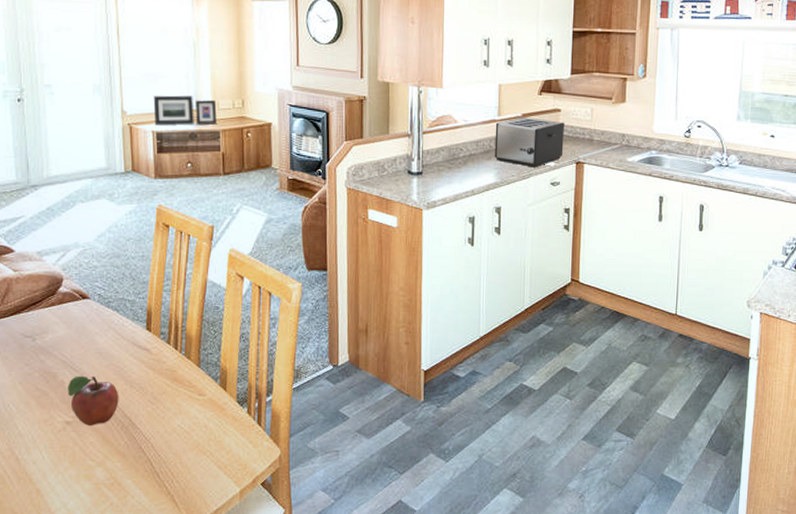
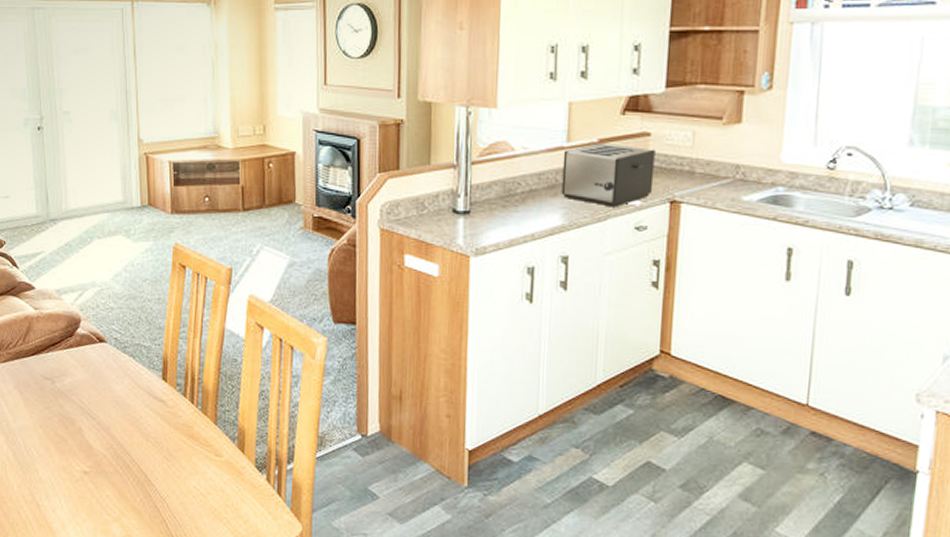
fruit: present [68,376,119,425] -> none [85,424,135,478]
picture frame: present [153,95,194,126] -> none [170,121,212,155]
picture frame: present [196,100,217,125] -> none [214,126,236,154]

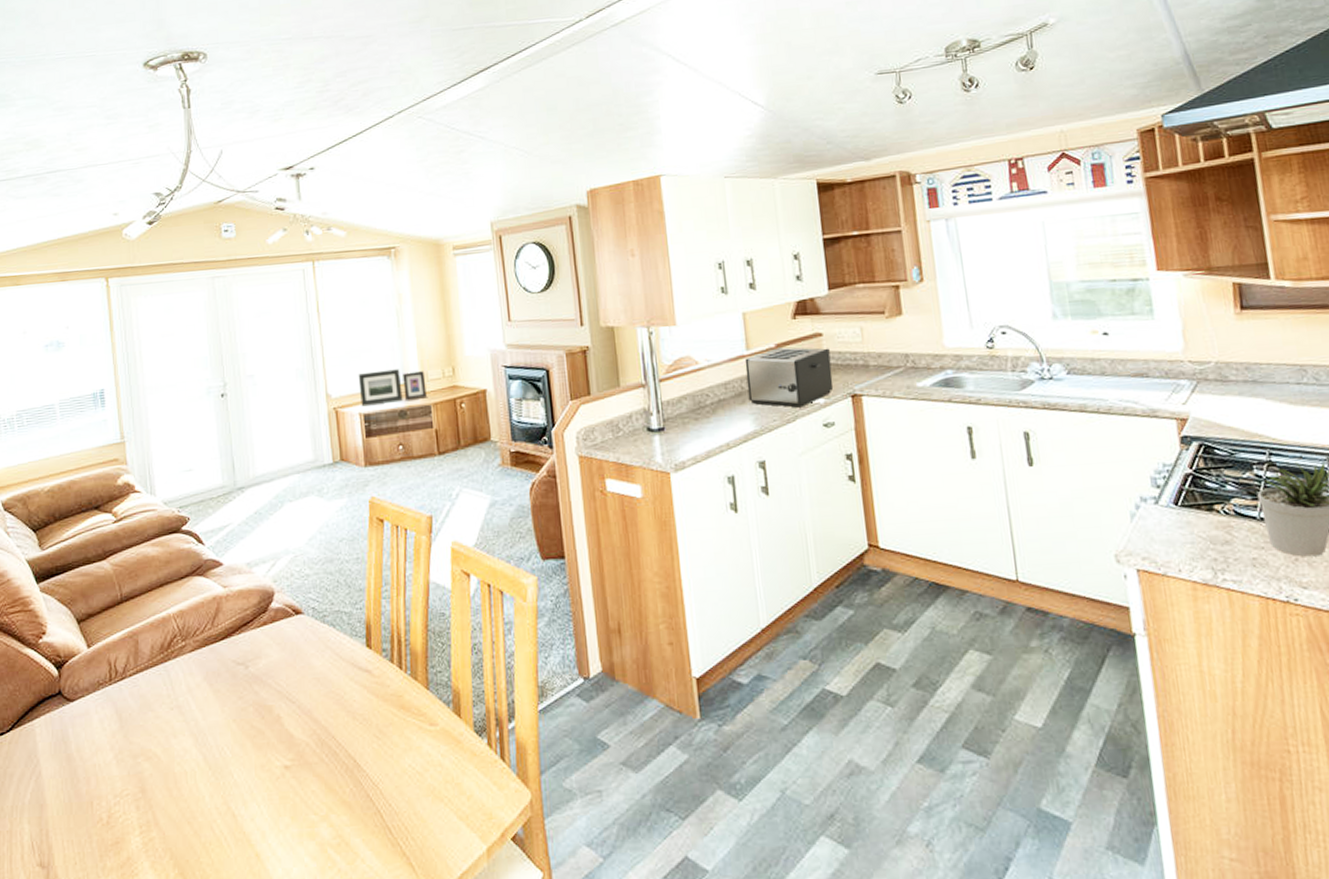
picture frame: none [170,121,212,155] -> present [358,369,403,407]
picture frame: none [214,126,236,154] -> present [403,371,427,400]

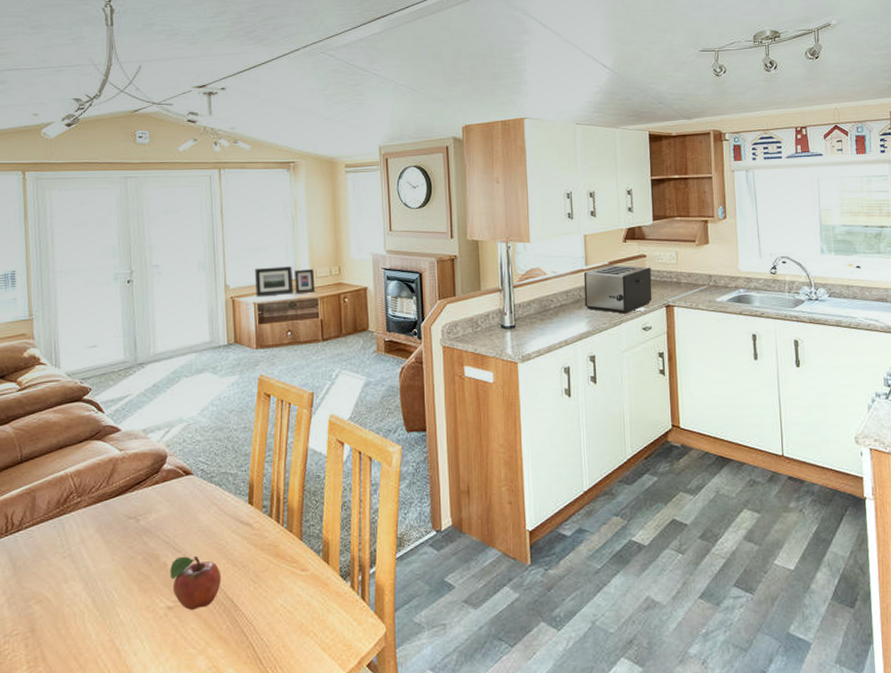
fruit: none [284,707,341,770] -> present [170,555,221,610]

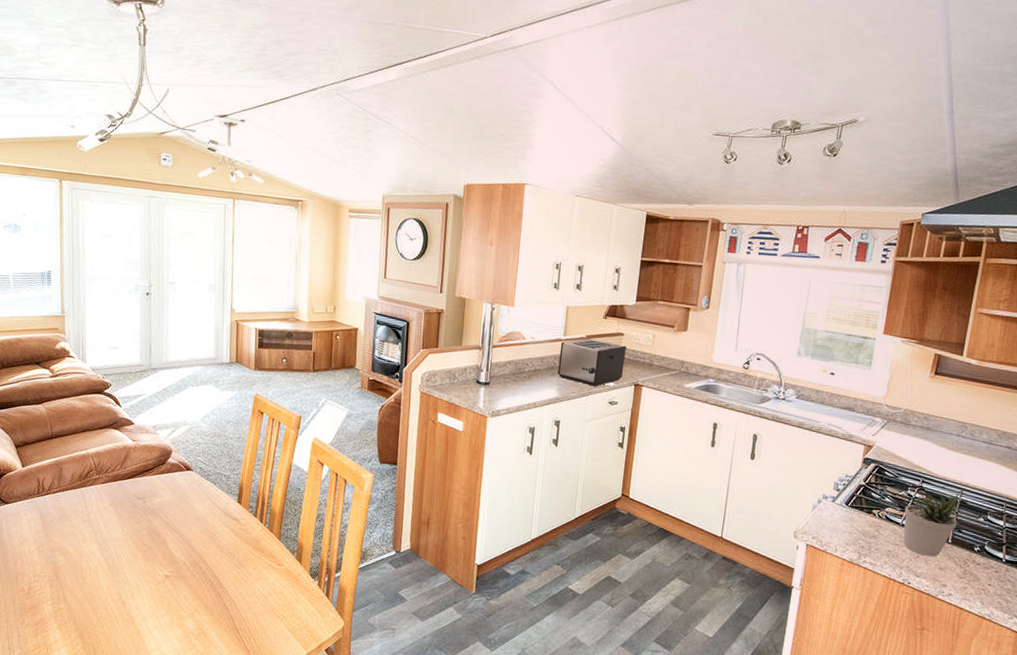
fruit: present [170,555,221,610] -> none [168,536,211,581]
picture frame: present [255,266,293,297] -> none [258,297,292,325]
picture frame: present [295,269,315,293] -> none [293,303,312,326]

